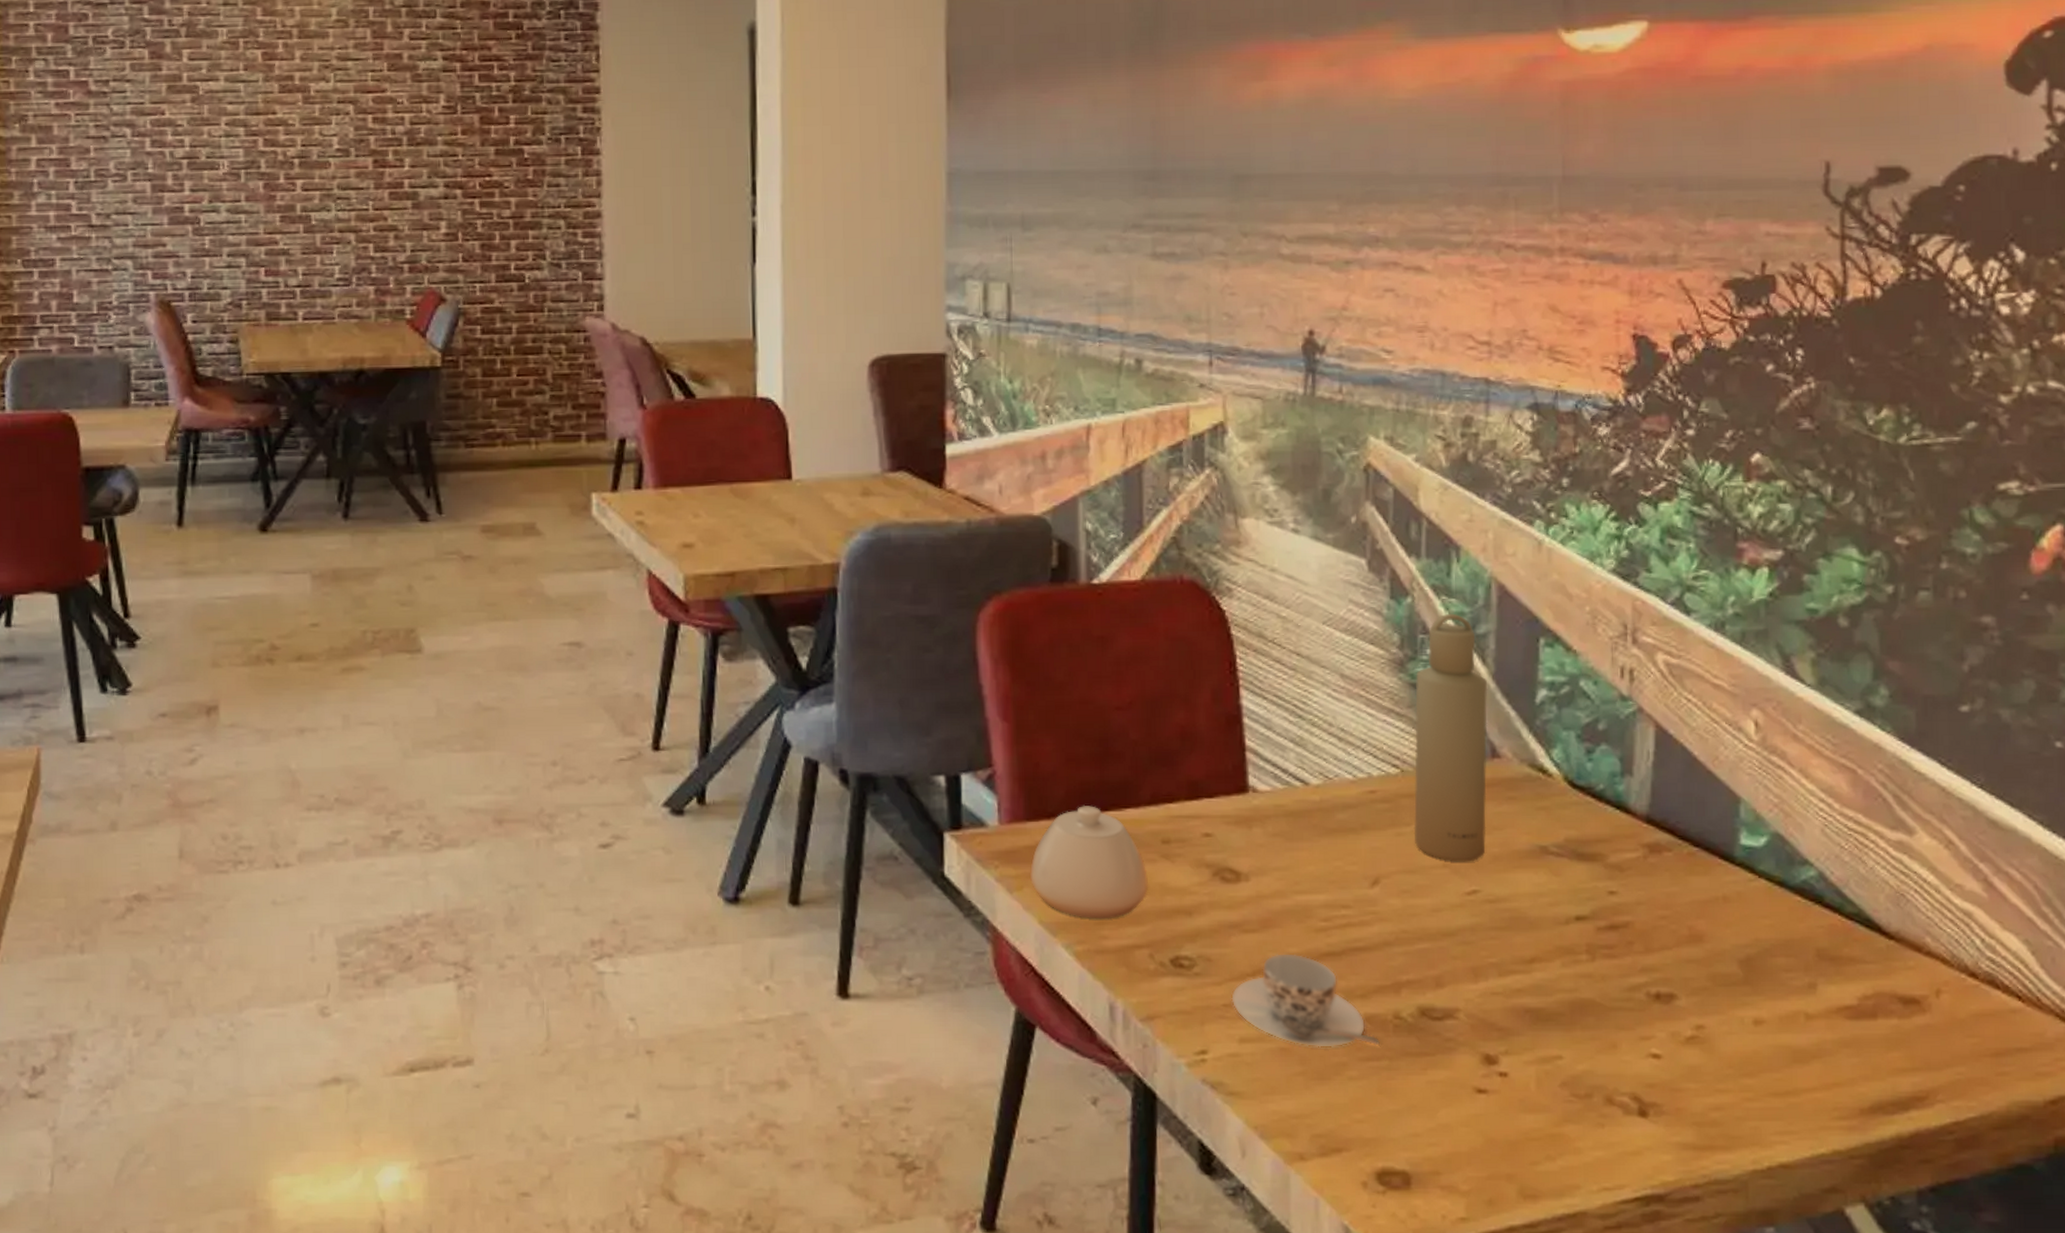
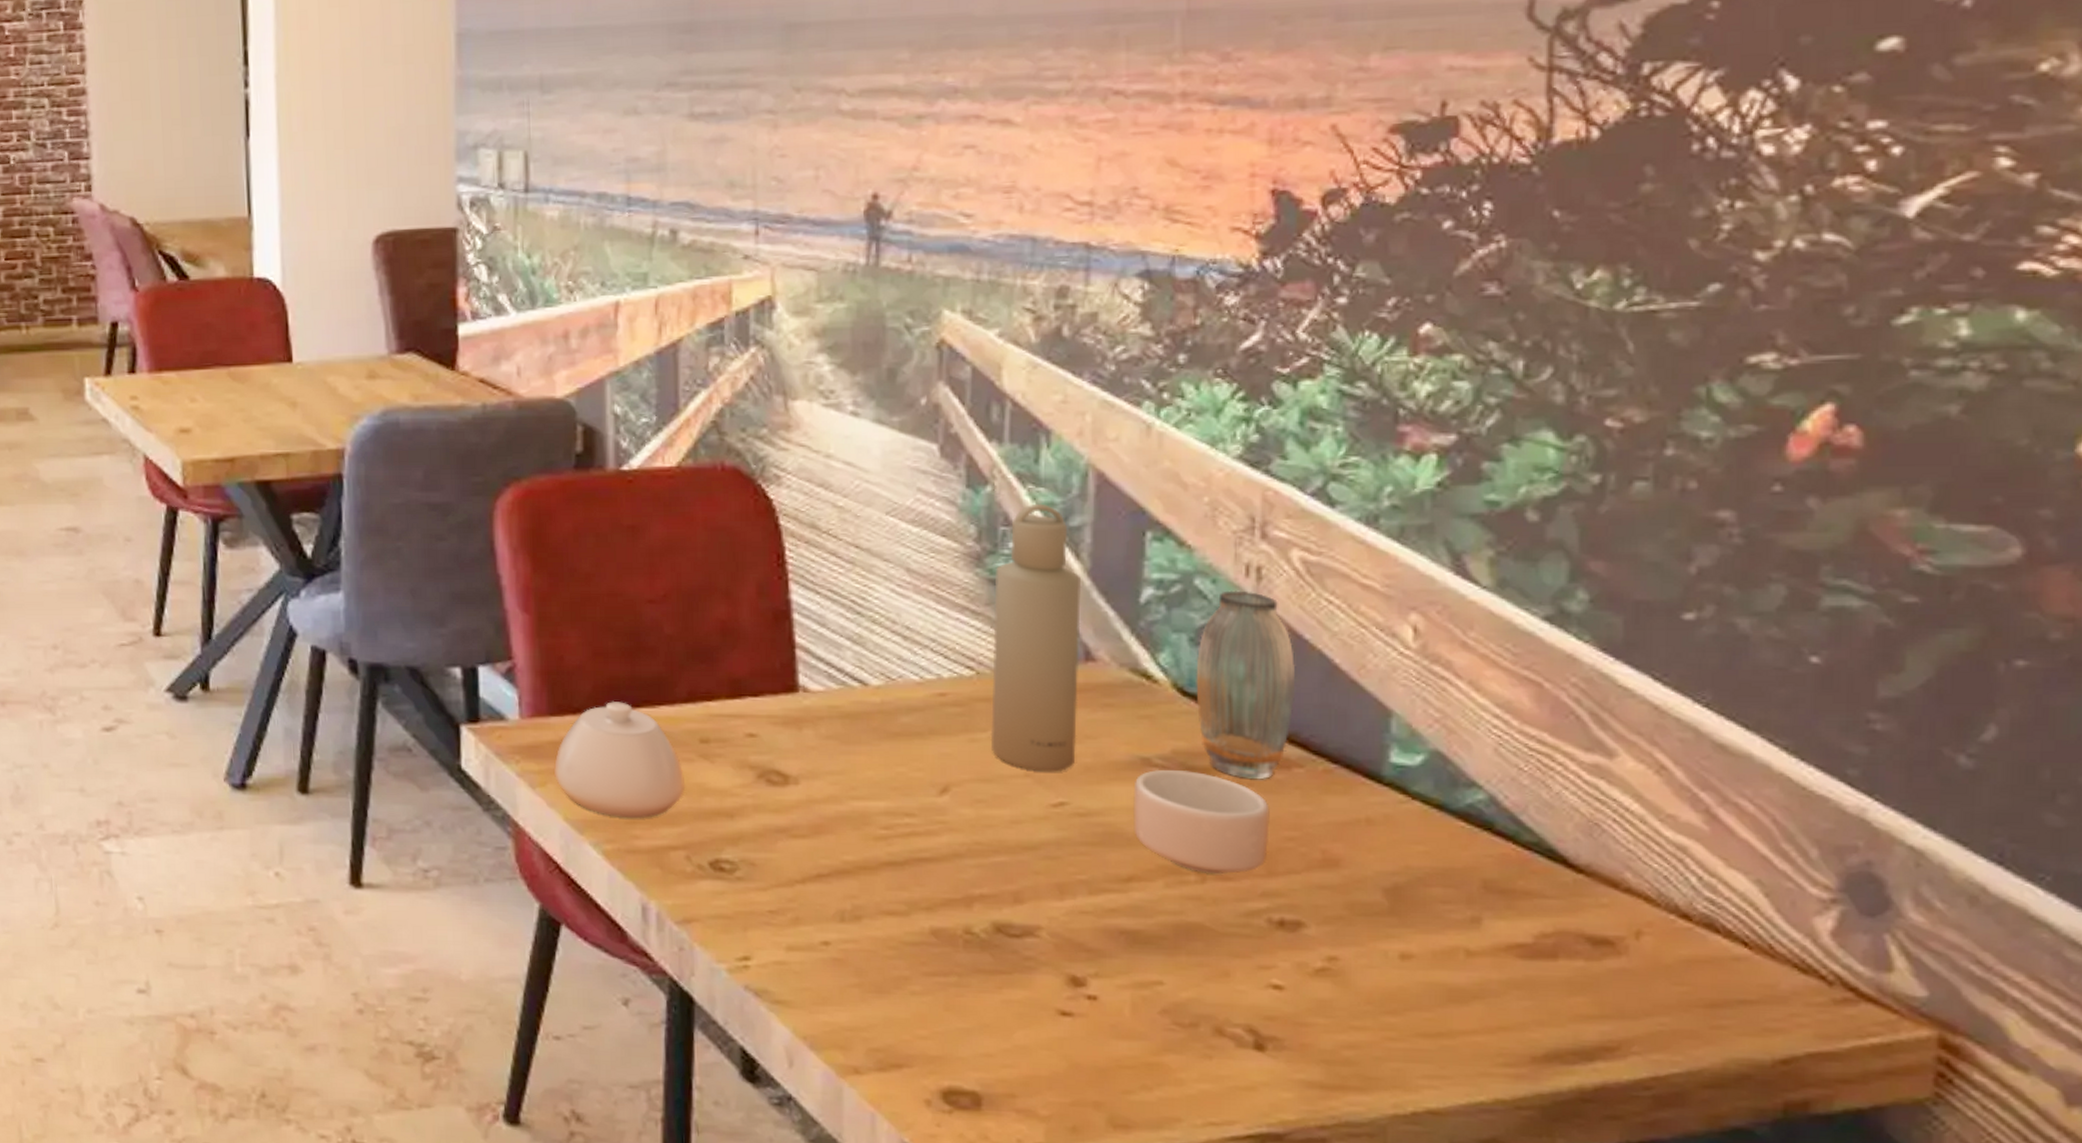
teacup: present [1231,953,1381,1048] -> none [778,861,949,961]
mug: none [1534,856,1646,952] -> present [1133,769,1270,874]
vase: none [1582,691,1664,863] -> present [1196,591,1296,779]

